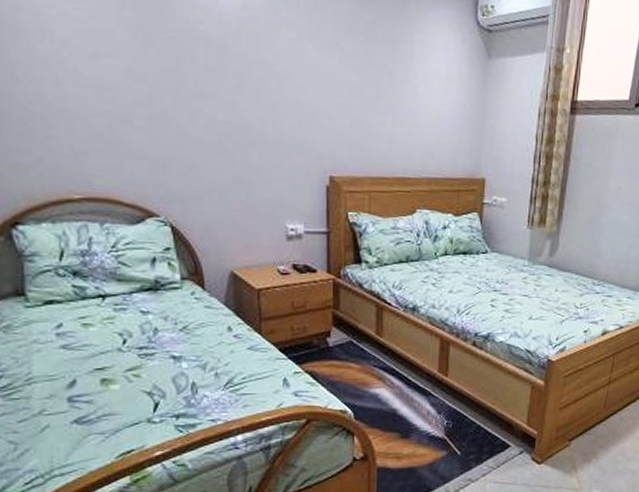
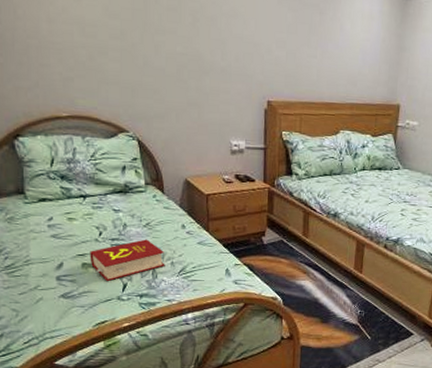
book: none [111,346,208,401] -> present [90,239,165,282]

